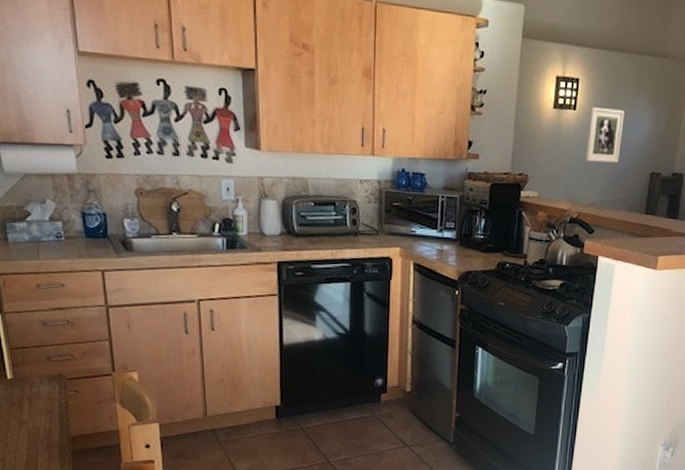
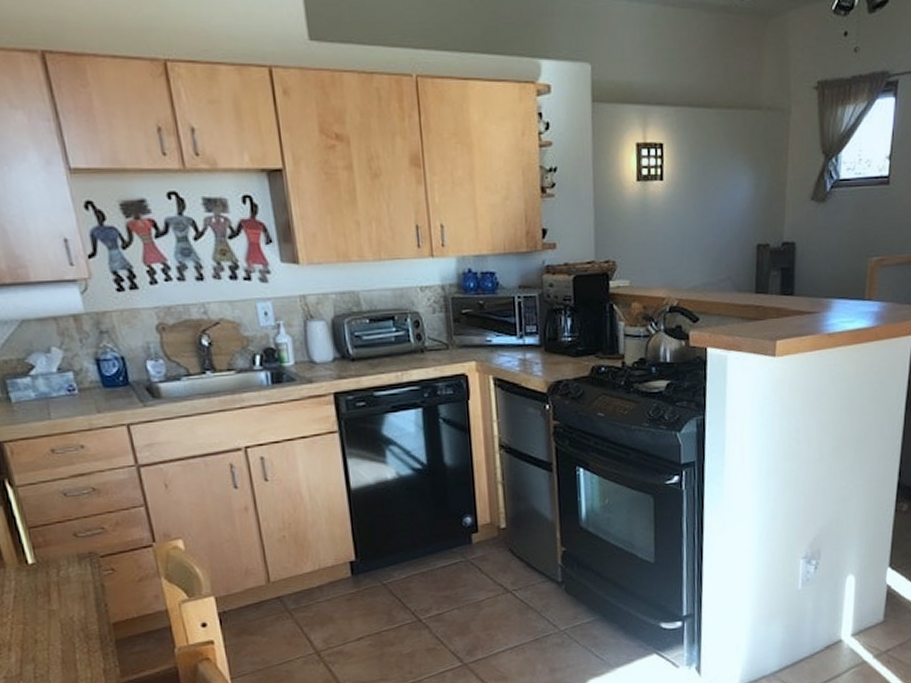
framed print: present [585,107,625,163] -> none [679,174,720,238]

